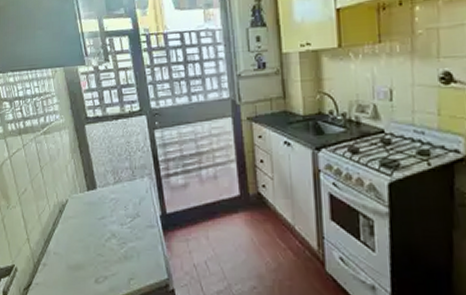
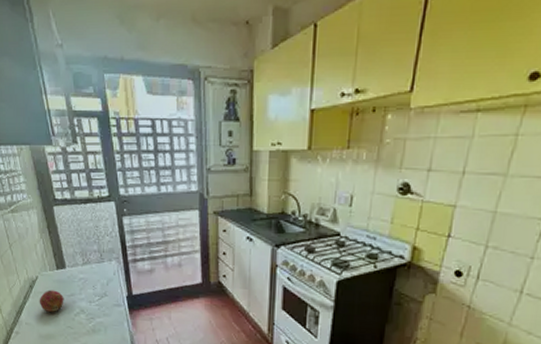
fruit: none [68,213,95,238] -> present [39,289,64,312]

